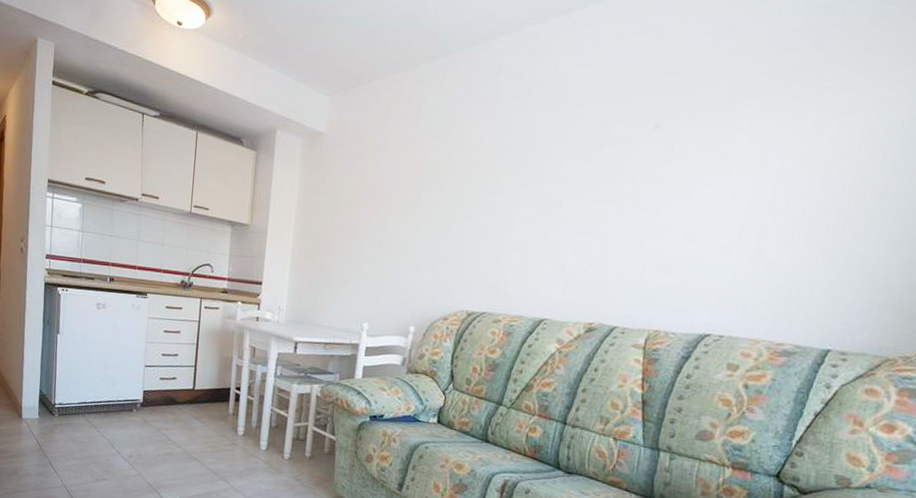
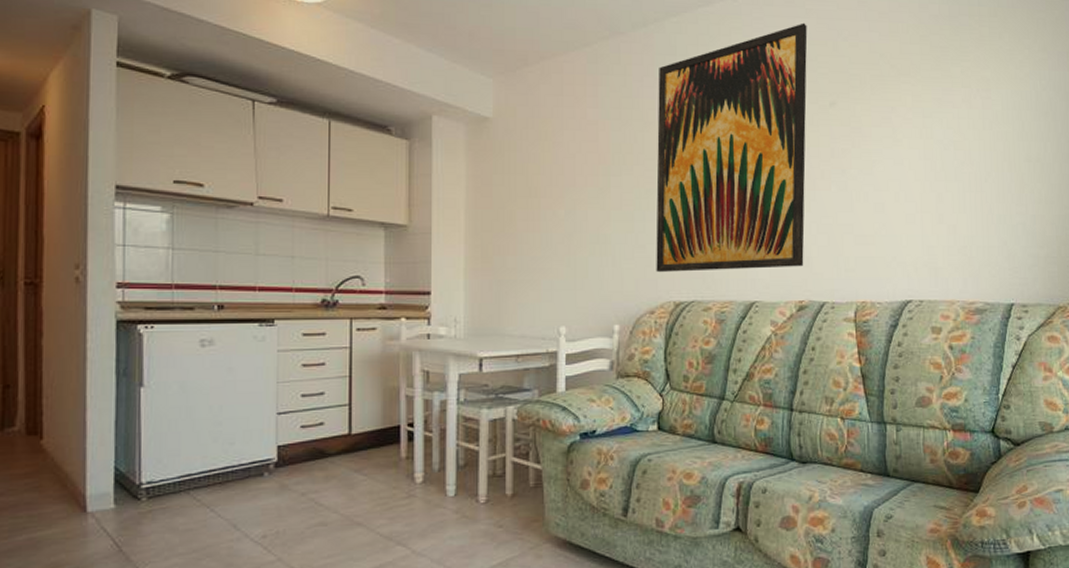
wall art: none [454,39,643,290] -> present [656,23,808,272]

